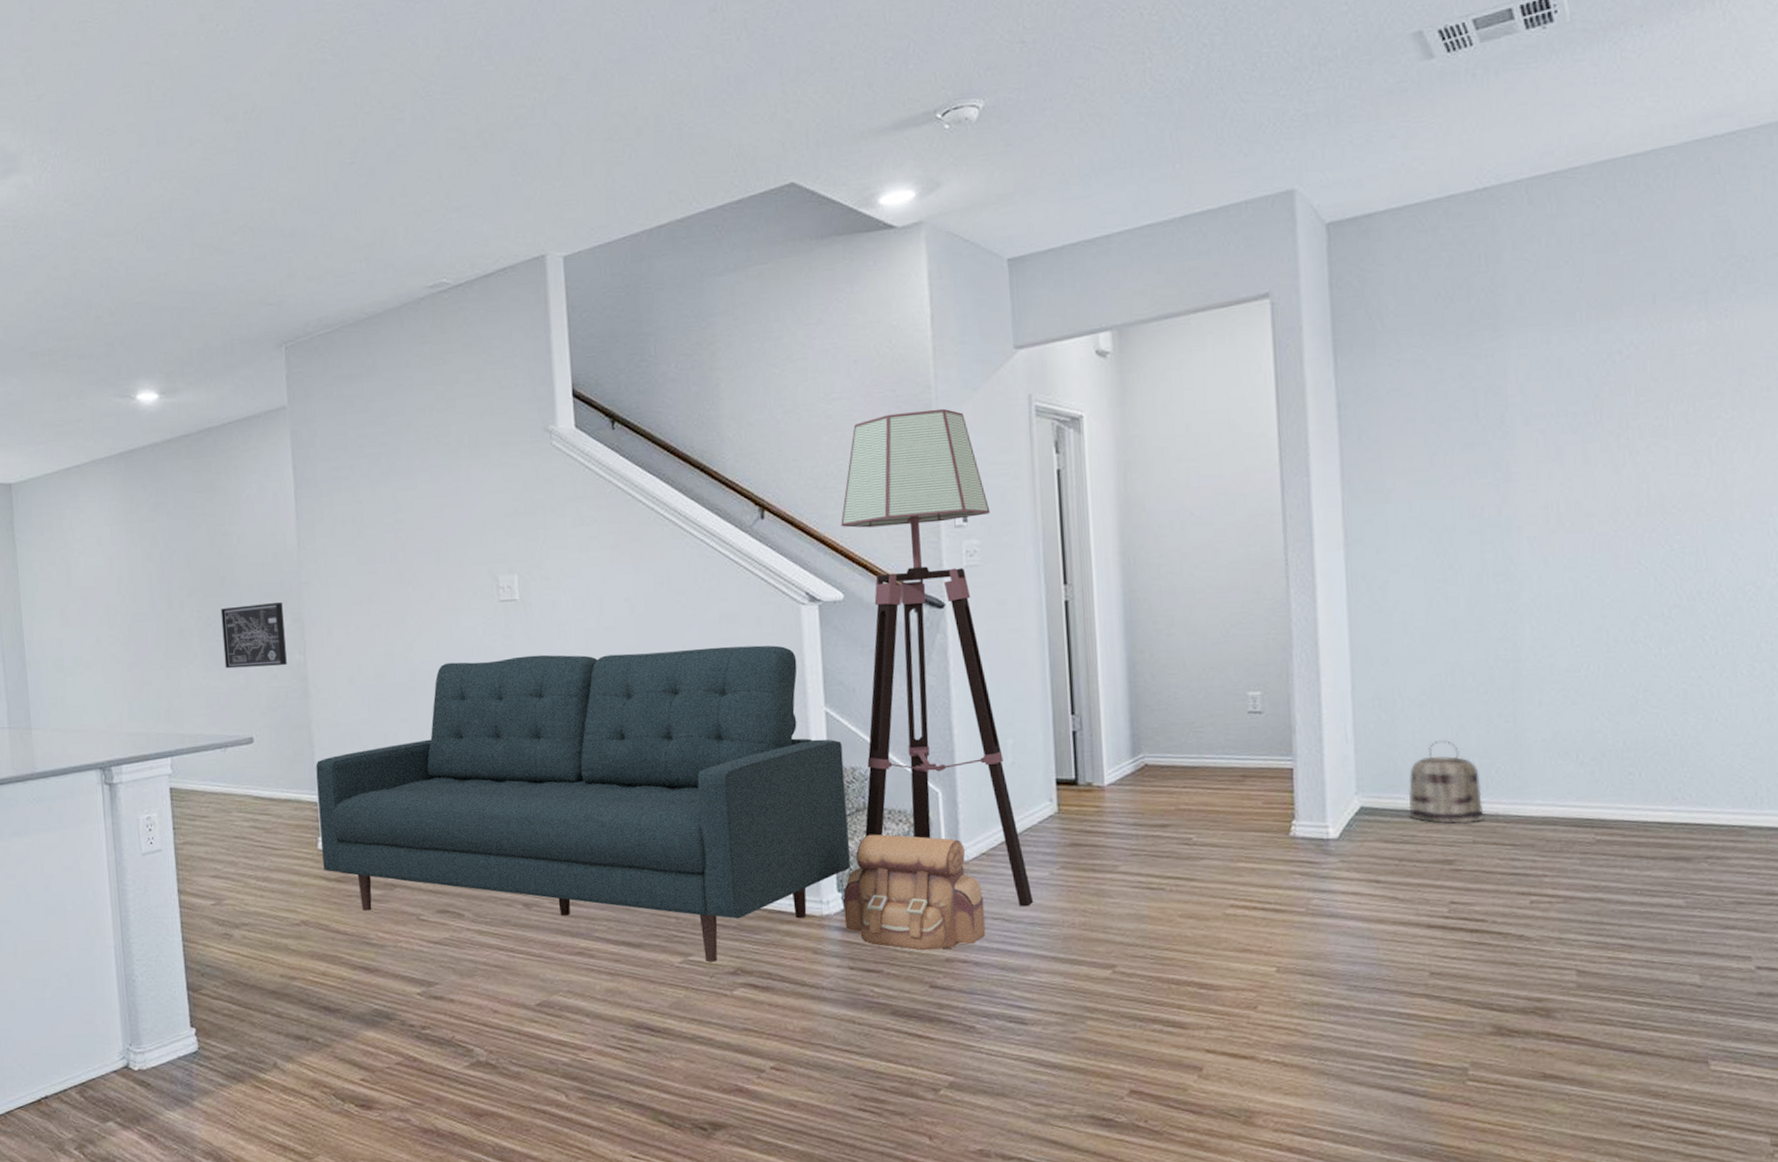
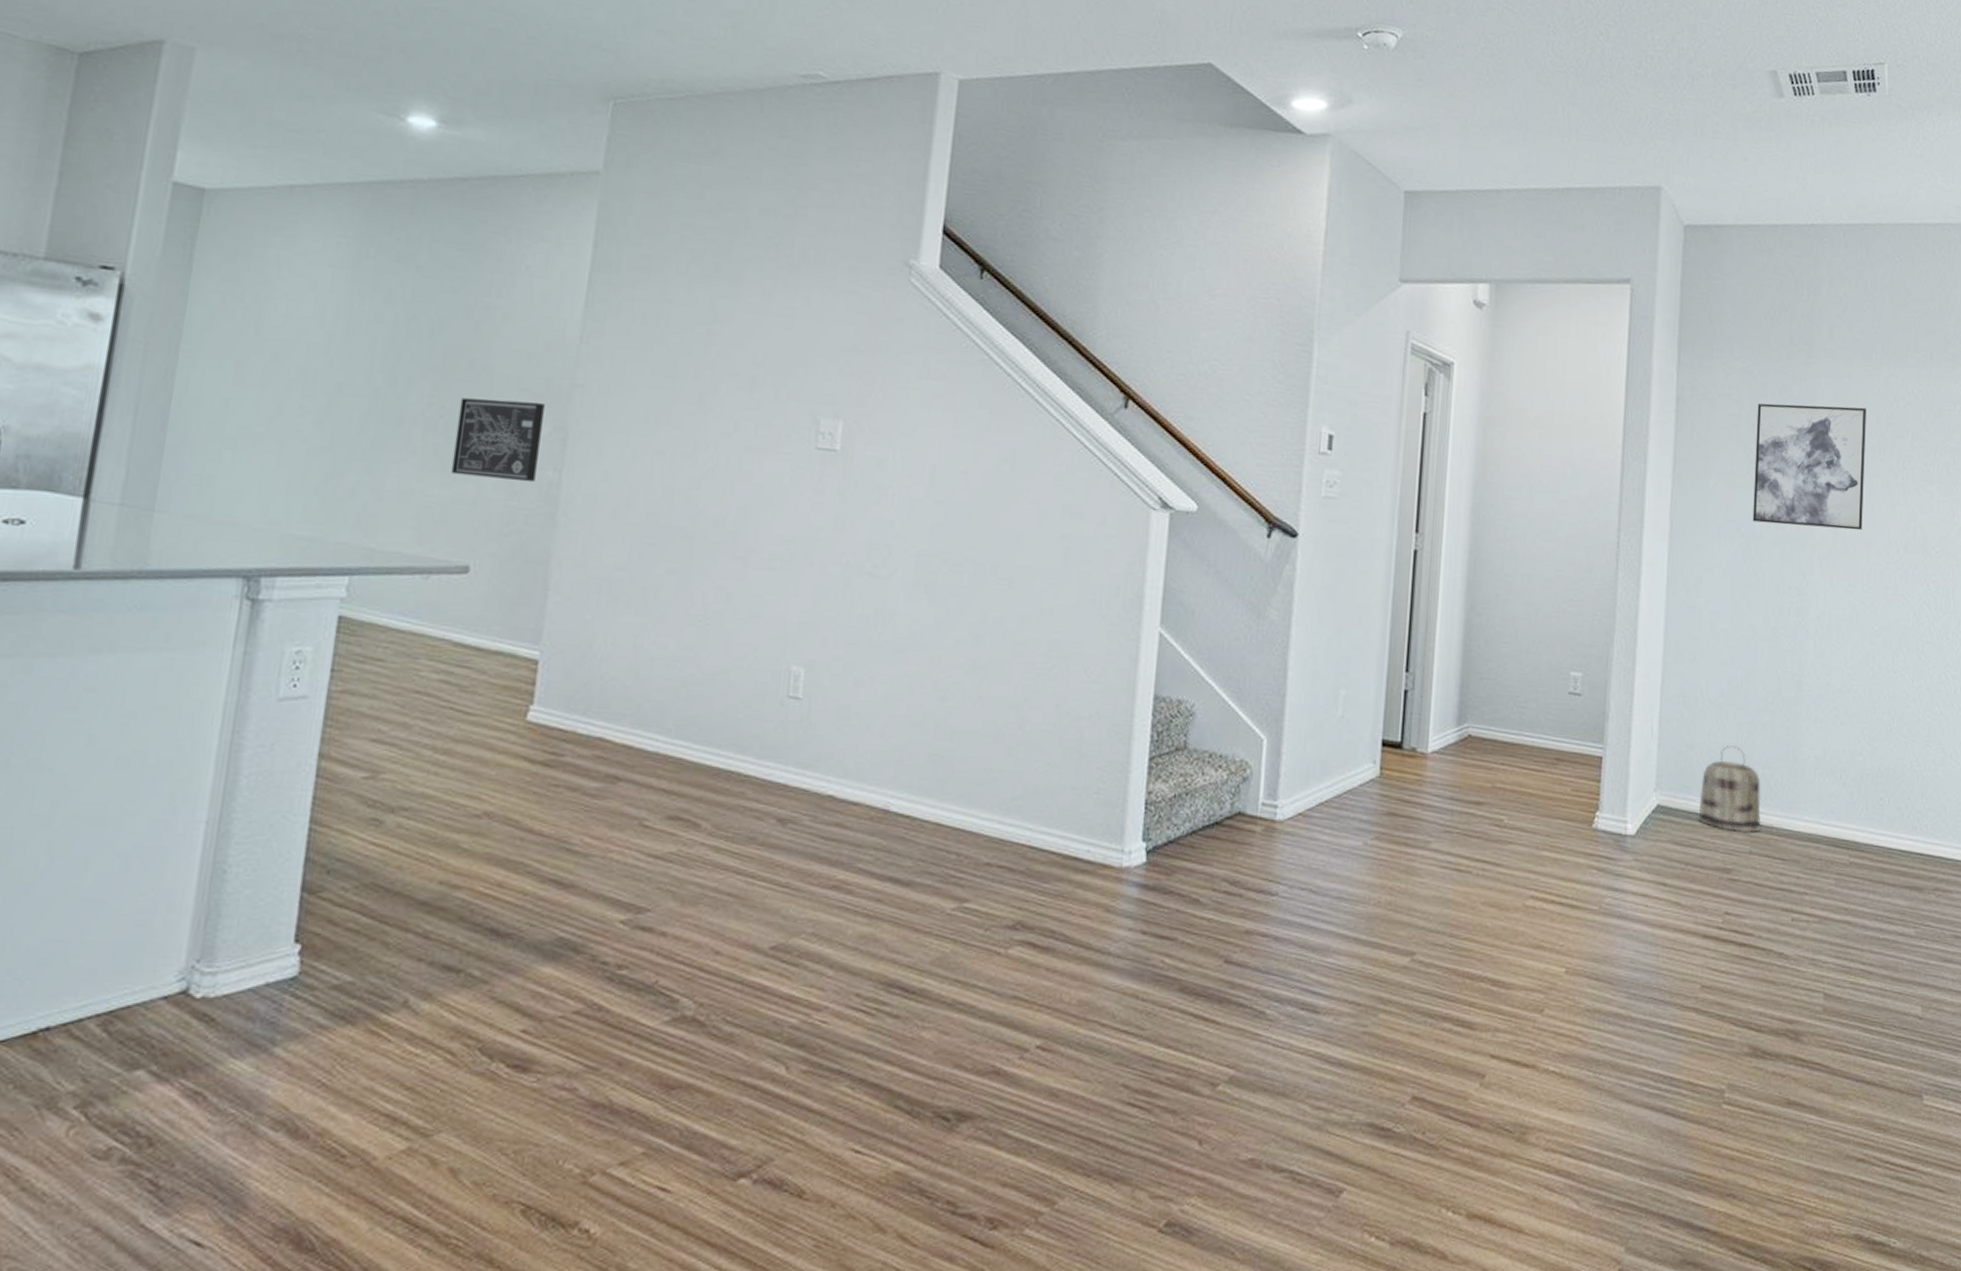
sofa: present [316,645,850,962] -> none [528,511,1172,912]
floor lamp: present [841,408,1034,907] -> none [1181,322,1356,879]
backpack: present [844,834,986,951] -> none [1145,778,1294,920]
wall art: none [1435,372,1580,514] -> present [1752,403,1867,531]

